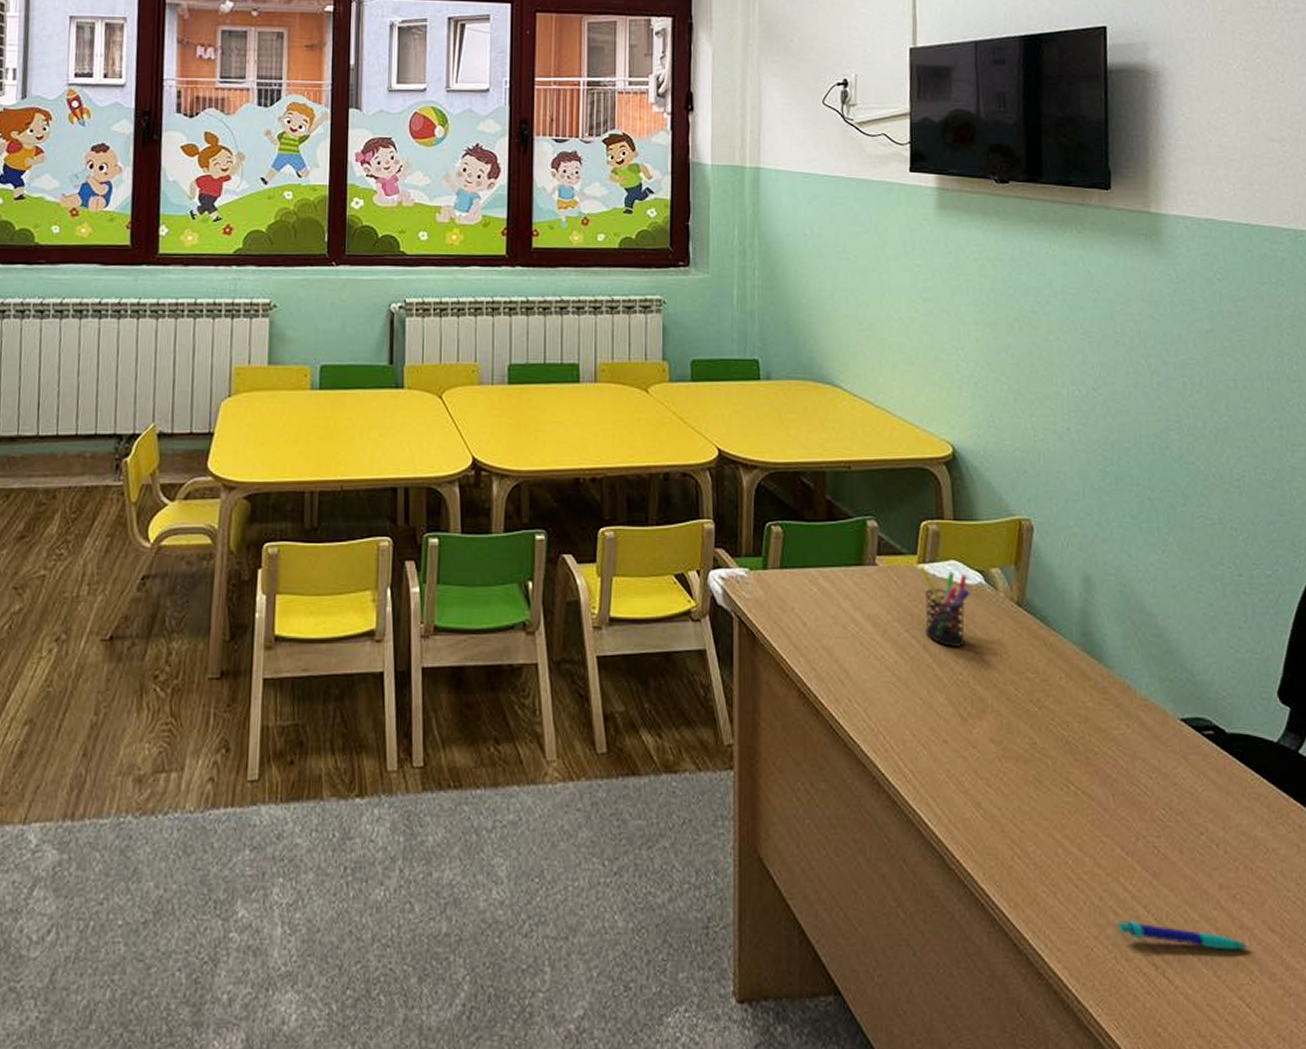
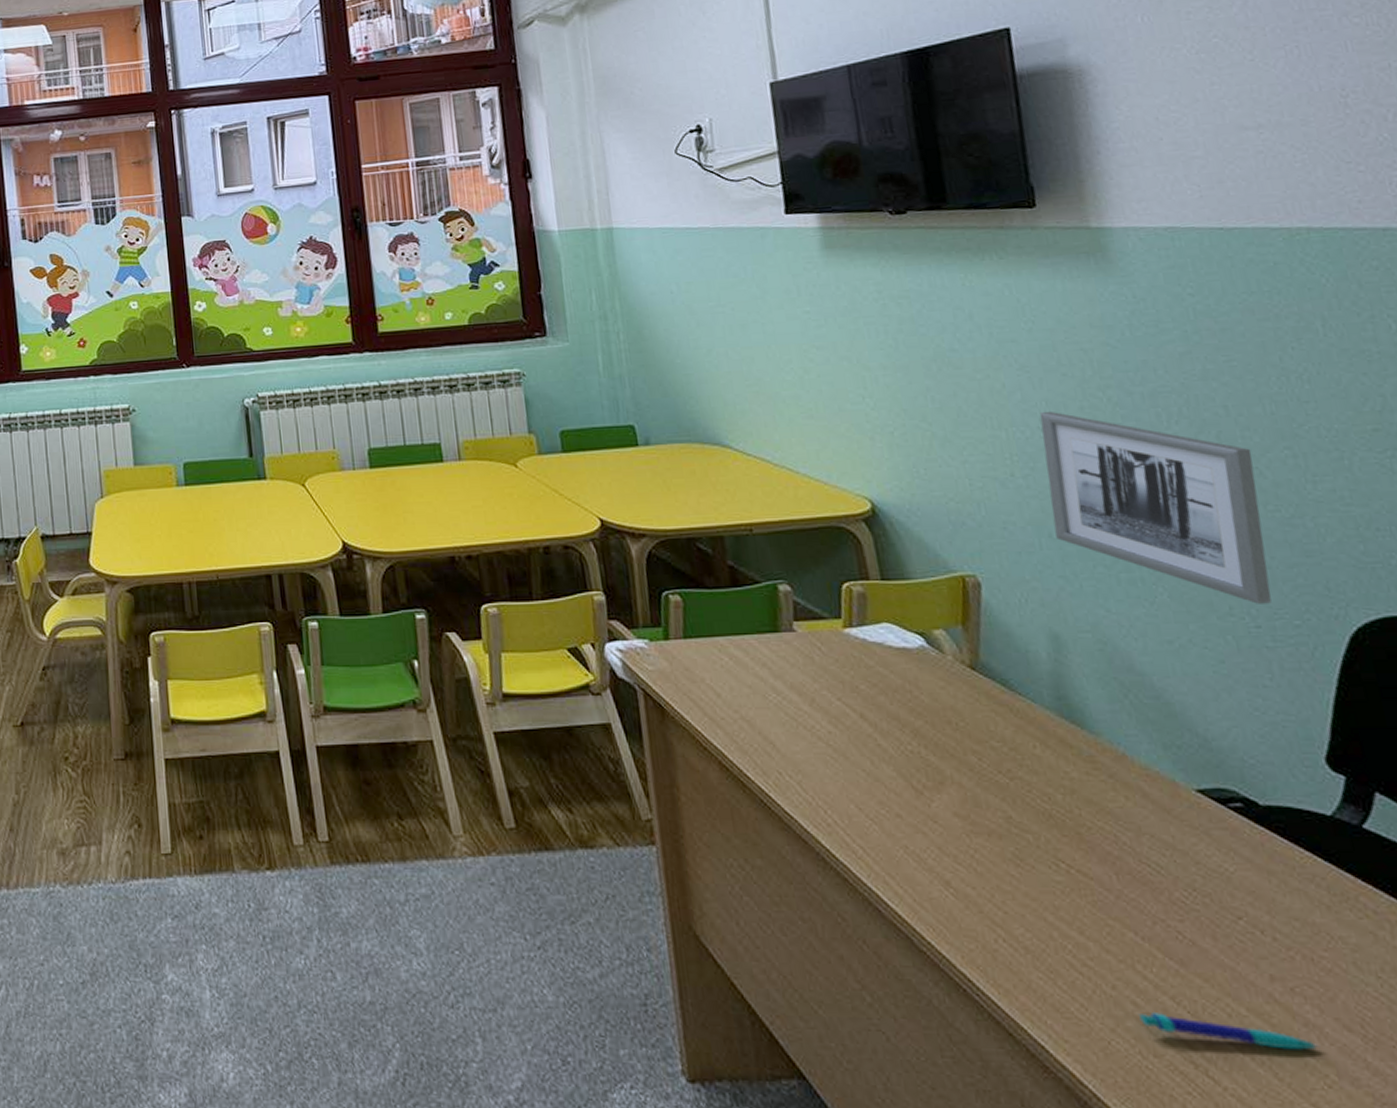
pen holder: present [919,567,970,647] -> none [845,631,911,715]
wall art: none [1095,373,1253,555] -> present [1039,411,1272,604]

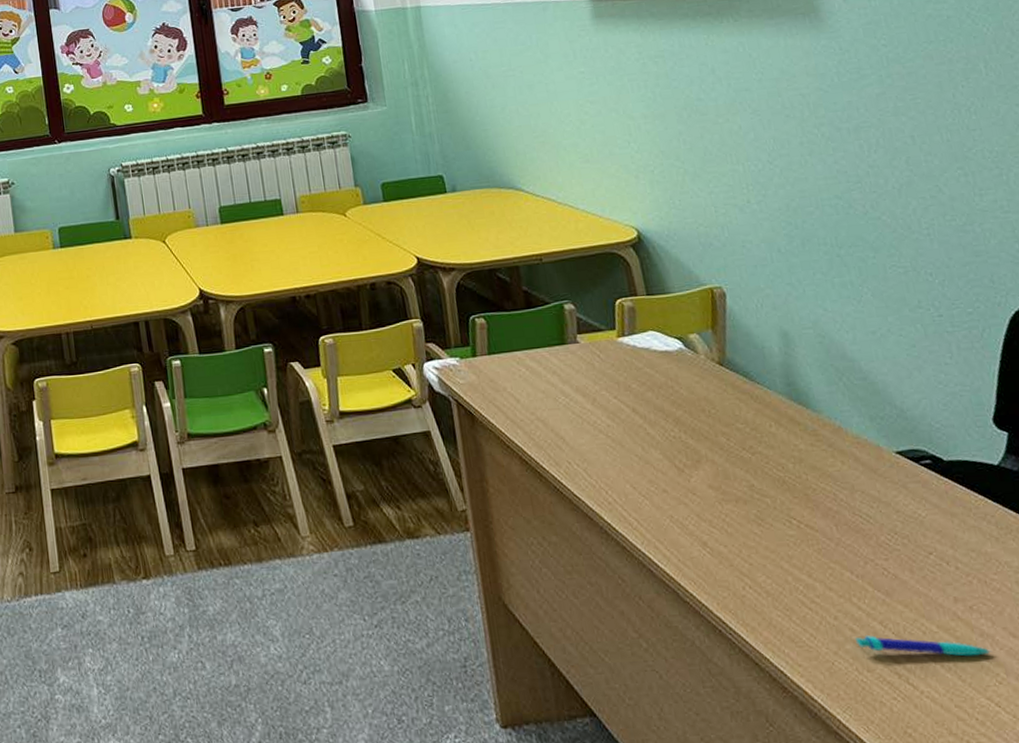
wall art: present [1039,411,1272,604] -> none [768,146,950,297]

